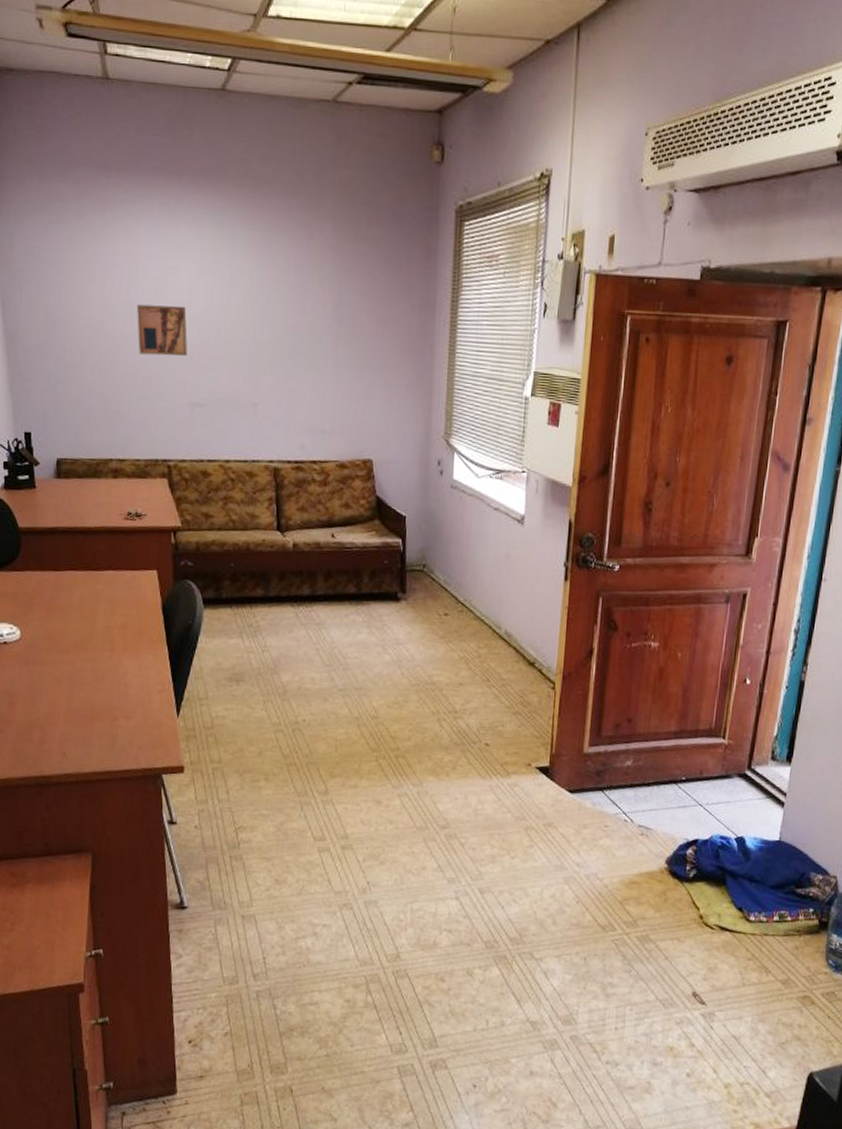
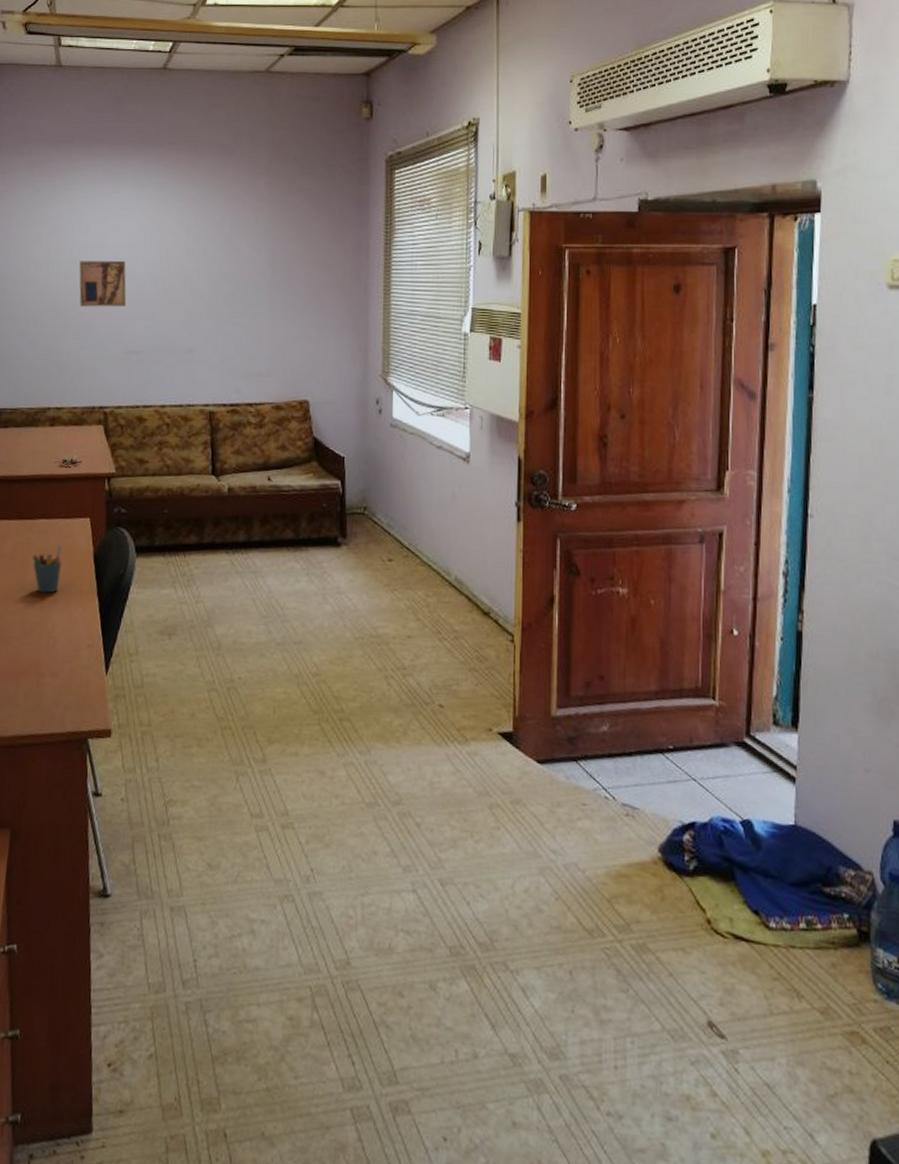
pen holder: none [101,596,130,642] -> present [32,545,62,594]

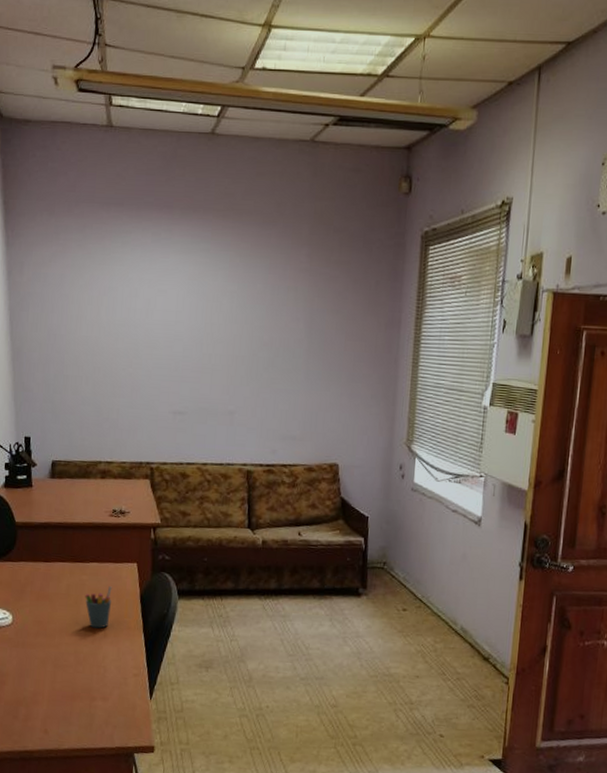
wall art: present [79,261,127,307] -> none [128,323,173,369]

